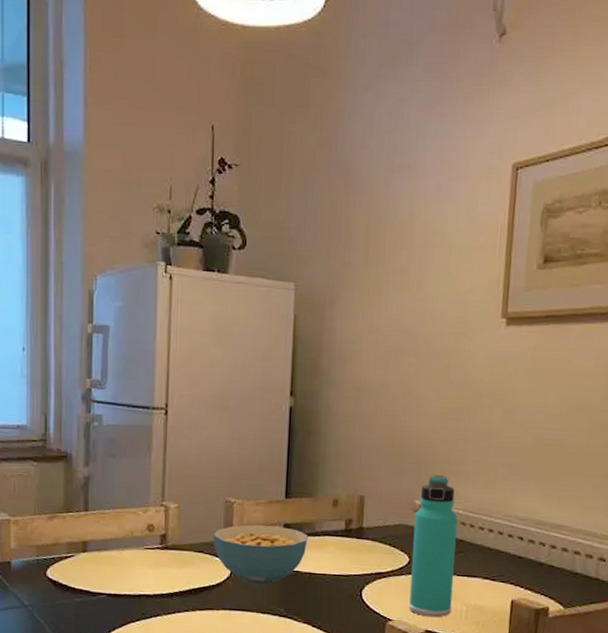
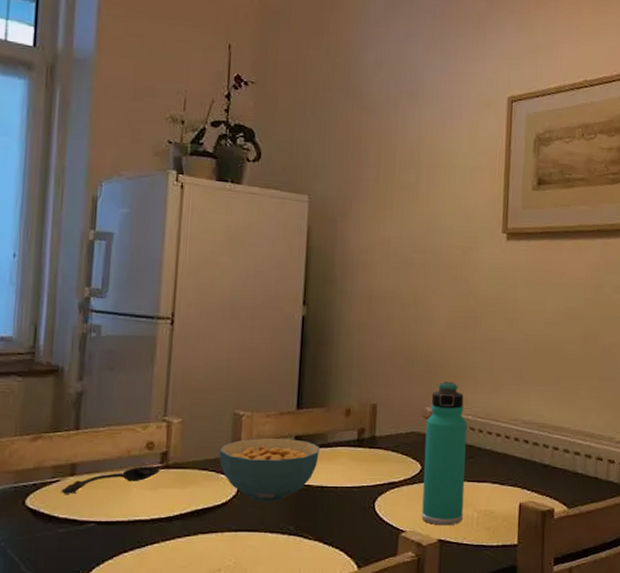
spoon: none [75,546,160,568] -> present [61,466,160,494]

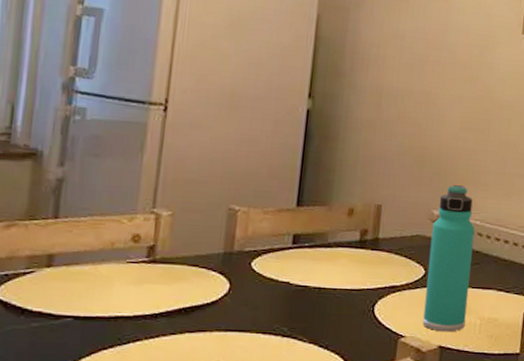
spoon: present [61,466,160,494] -> none [35,260,146,286]
cereal bowl: present [219,438,320,503] -> none [211,235,319,303]

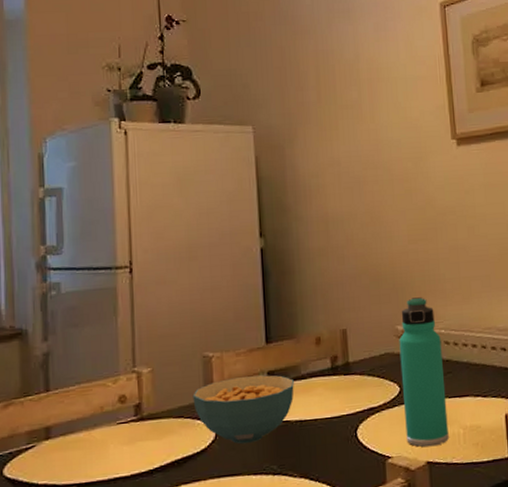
cereal bowl: none [211,235,319,303] -> present [192,375,294,444]

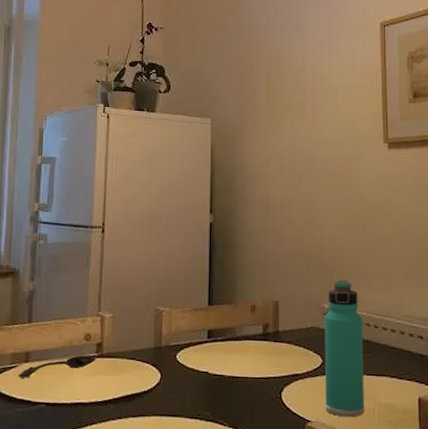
spoon: none [37,420,135,459] -> present [18,355,96,378]
cereal bowl: present [192,375,294,444] -> none [144,331,230,390]

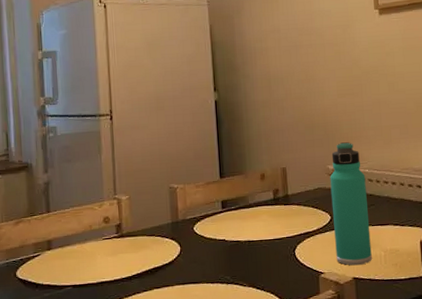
spoon: present [18,355,96,378] -> none [42,237,117,265]

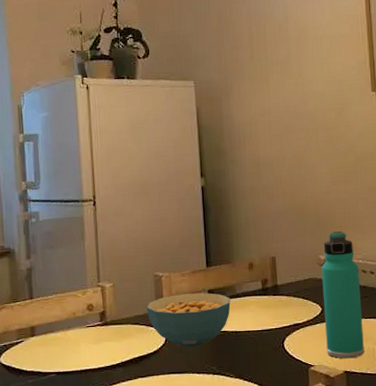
cereal bowl: none [162,203,243,259] -> present [146,293,231,348]

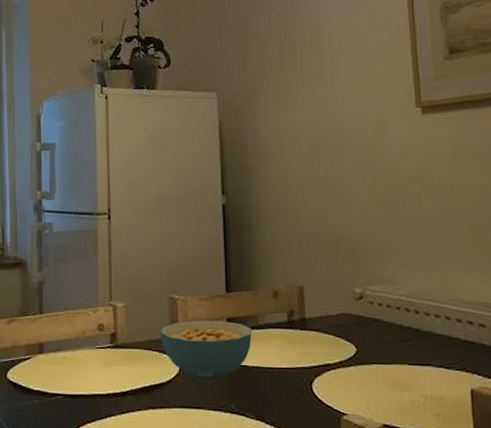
thermos bottle: present [321,231,364,359] -> none [356,262,408,410]

